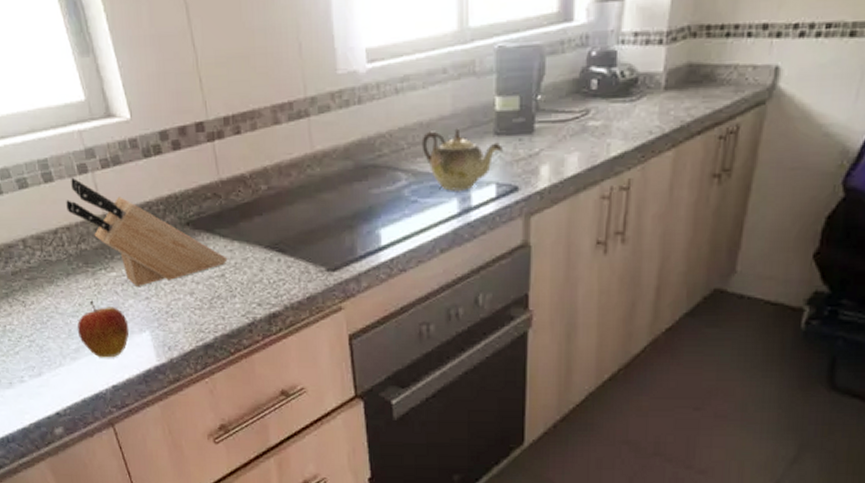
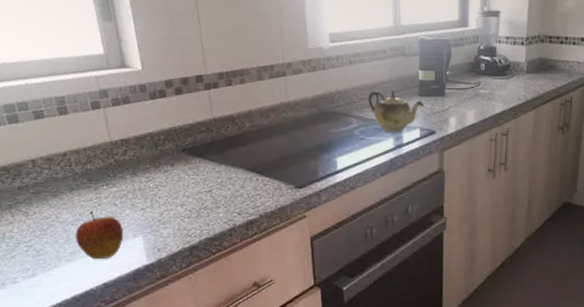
knife block: present [66,177,228,286] -> none [77,112,215,199]

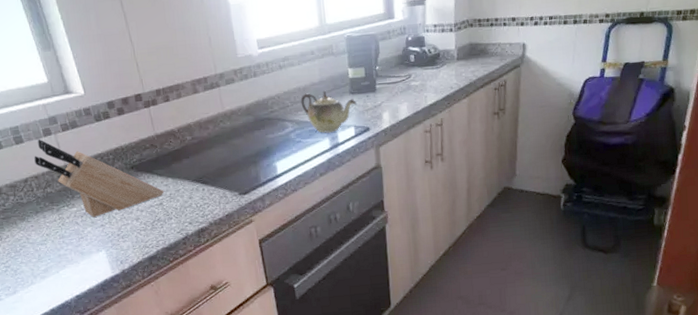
fruit: present [76,210,124,260] -> none [46,230,89,275]
knife block: none [77,112,215,199] -> present [34,139,164,217]

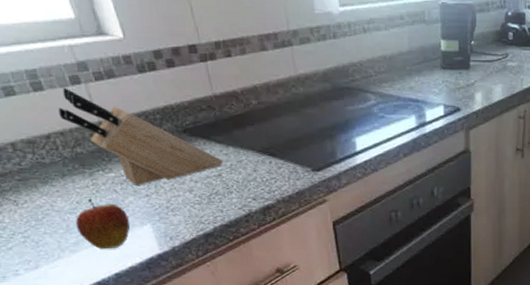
fruit: none [46,230,89,275] -> present [76,198,131,250]
teapot: present [300,90,356,133] -> none [386,62,448,110]

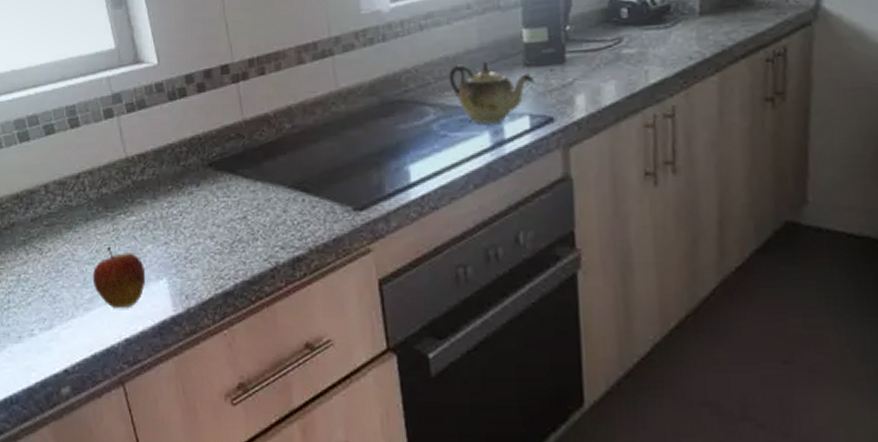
knife block: present [58,87,224,185] -> none [90,122,250,231]
teapot: none [386,62,448,110] -> present [448,61,534,124]

